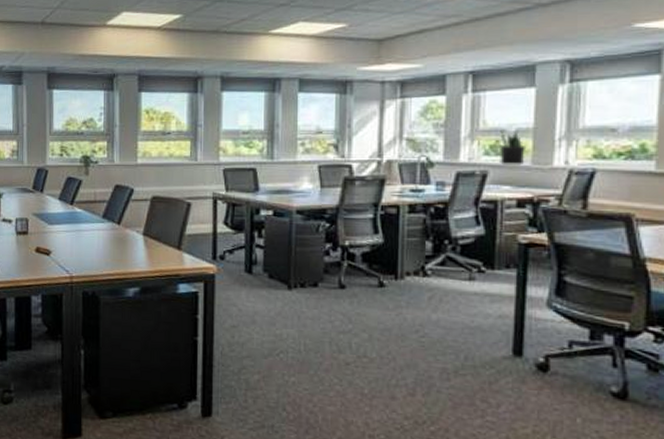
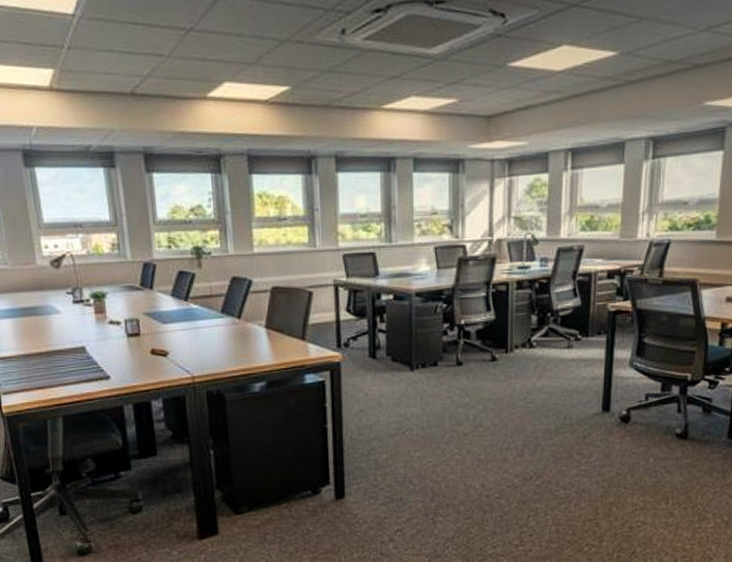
planter: present [500,130,527,166] -> none [594,206,616,240]

